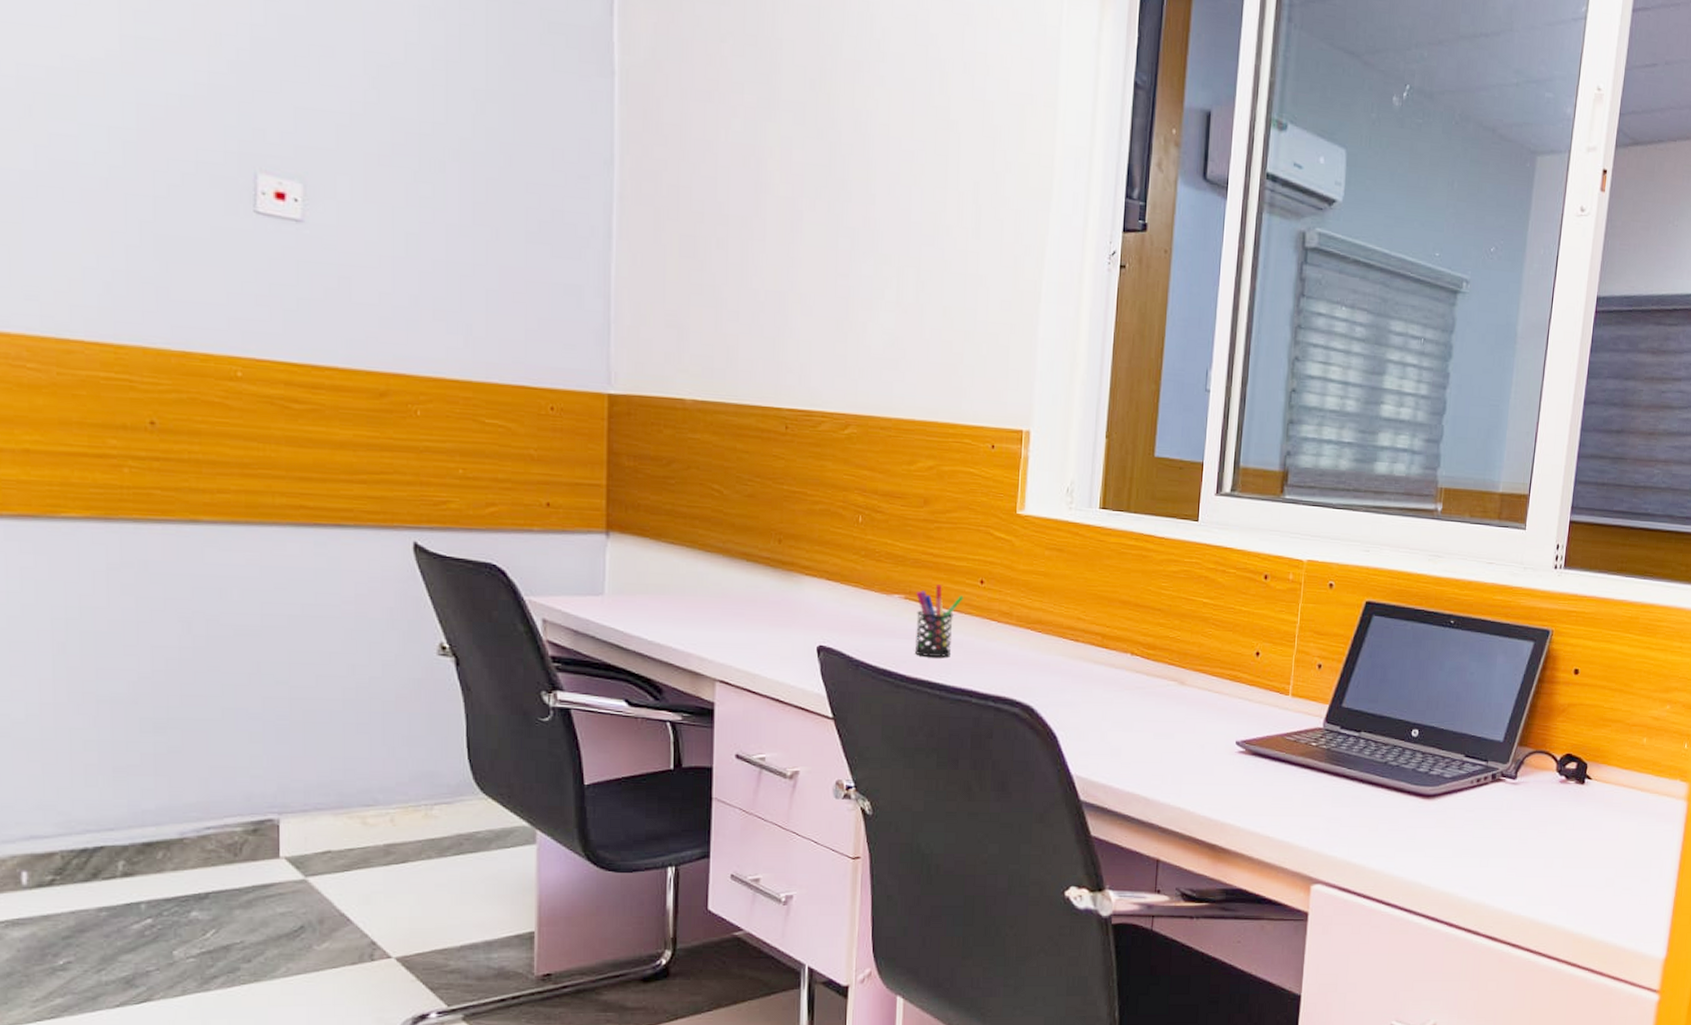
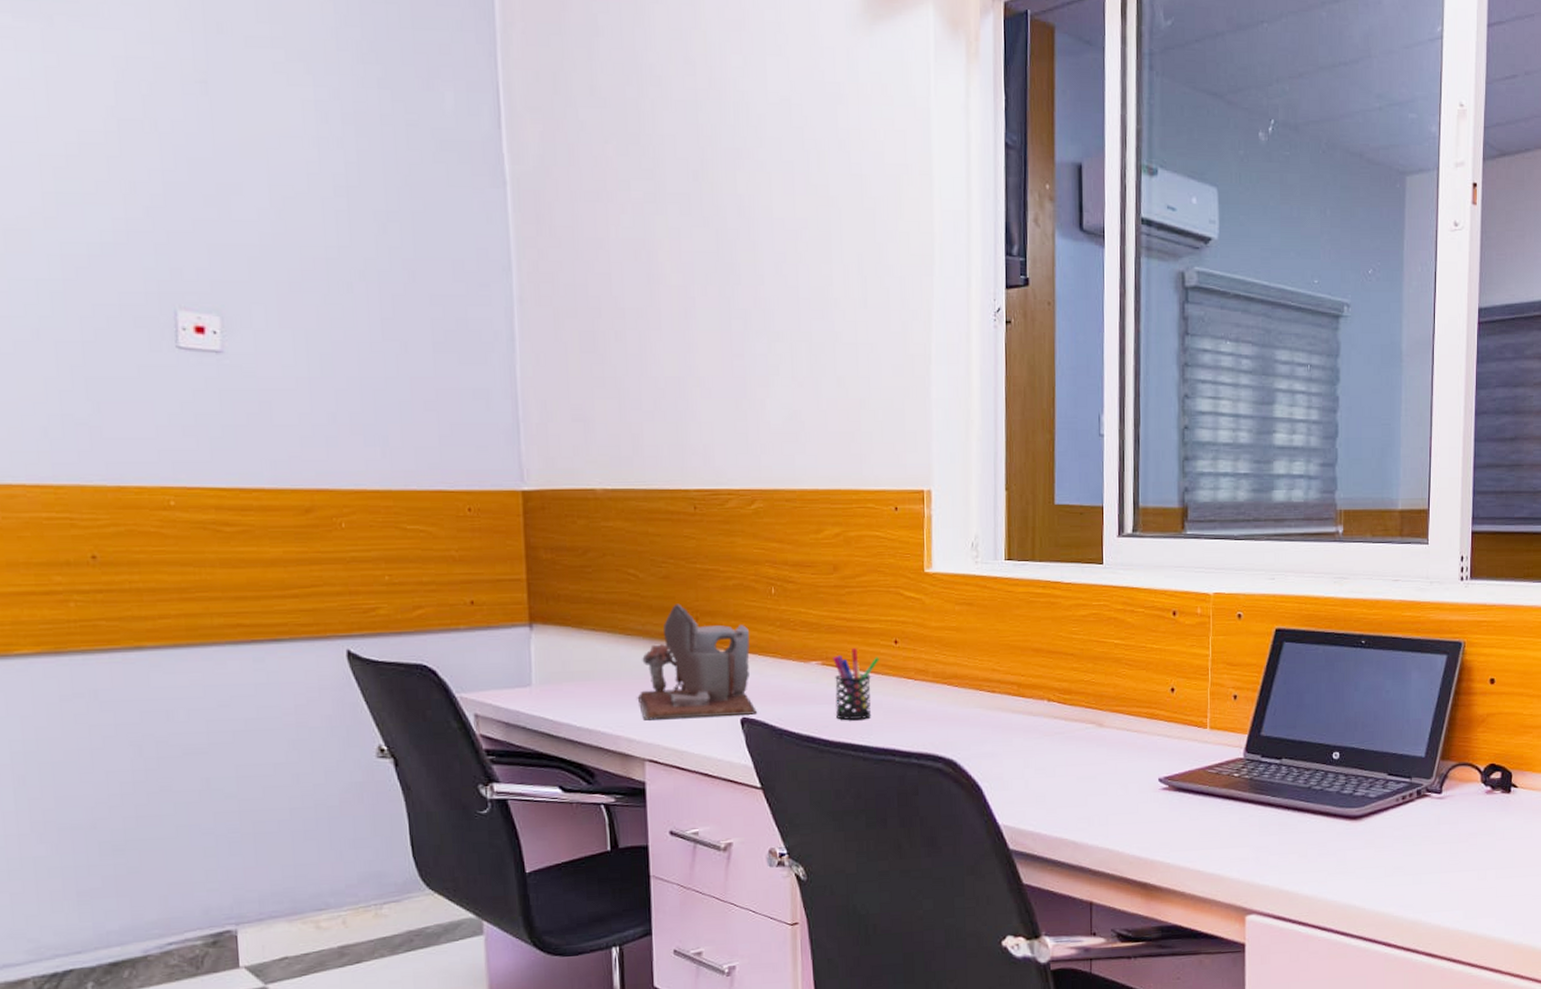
desk organizer: none [713,524,836,643] -> present [638,603,758,721]

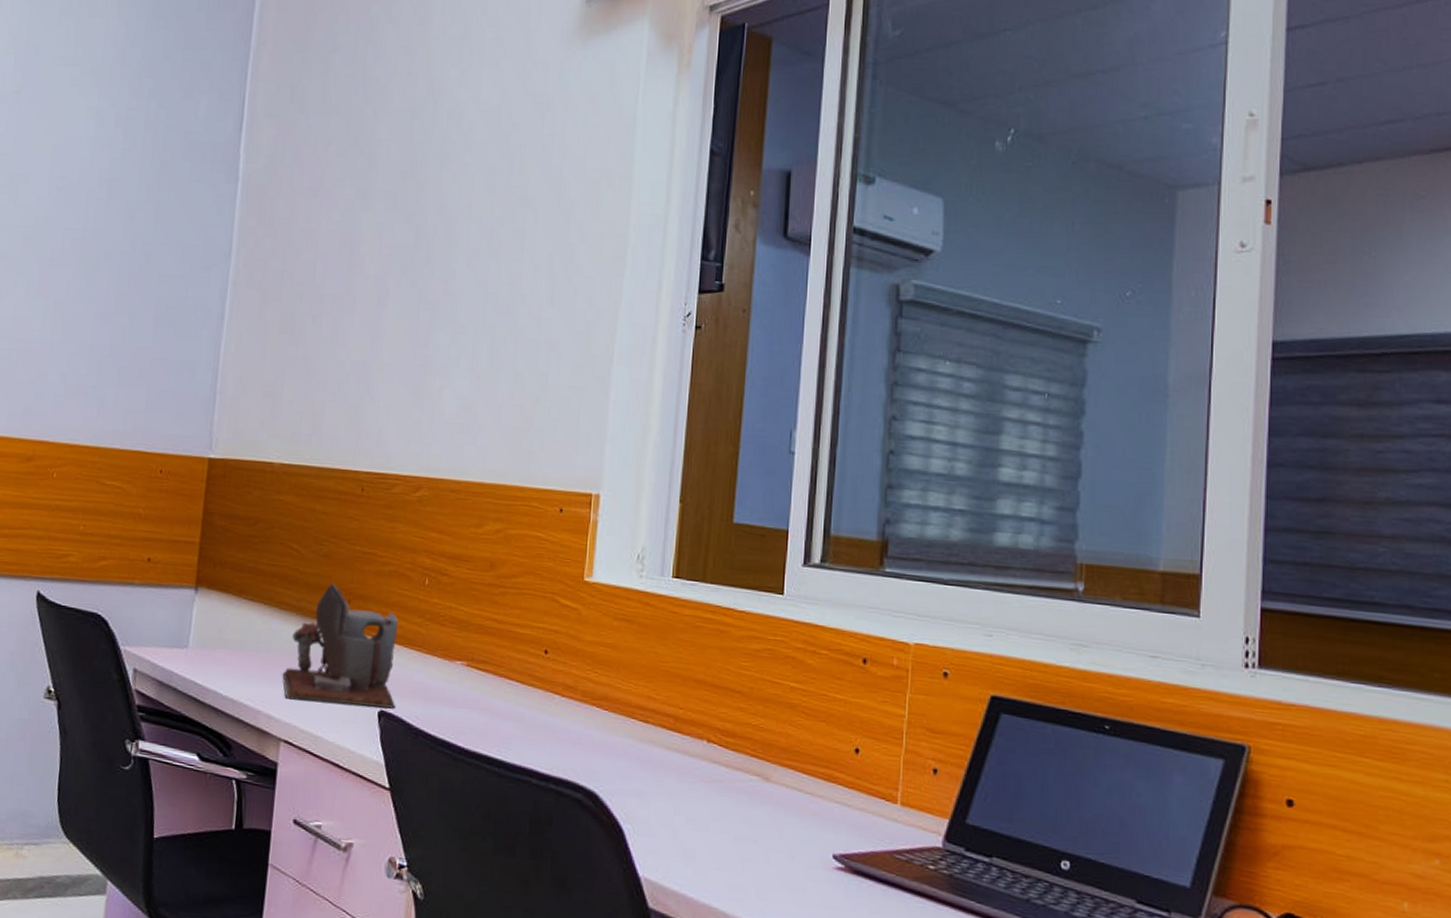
pen holder: present [833,648,880,720] -> none [474,652,527,731]

